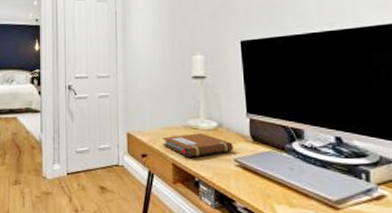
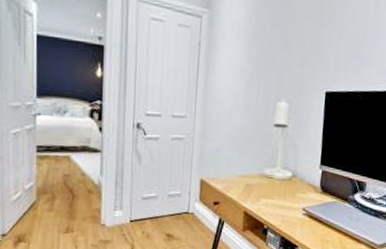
notebook: present [163,133,233,157] -> none [237,182,304,206]

